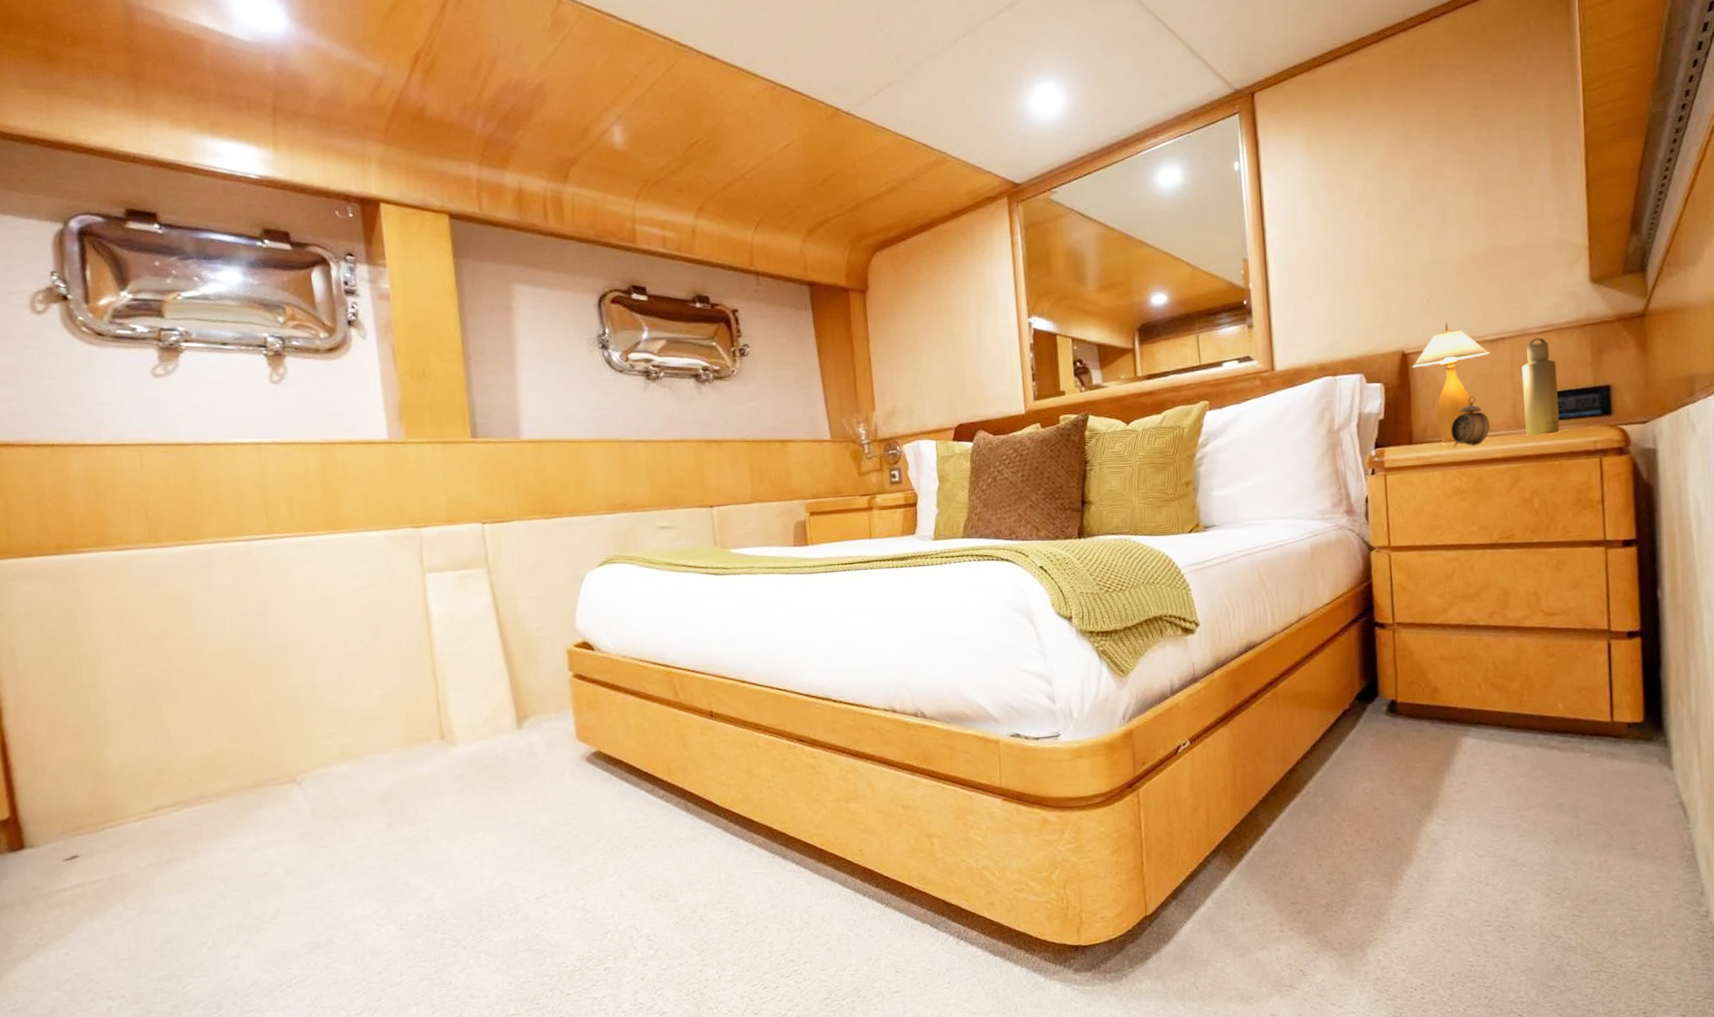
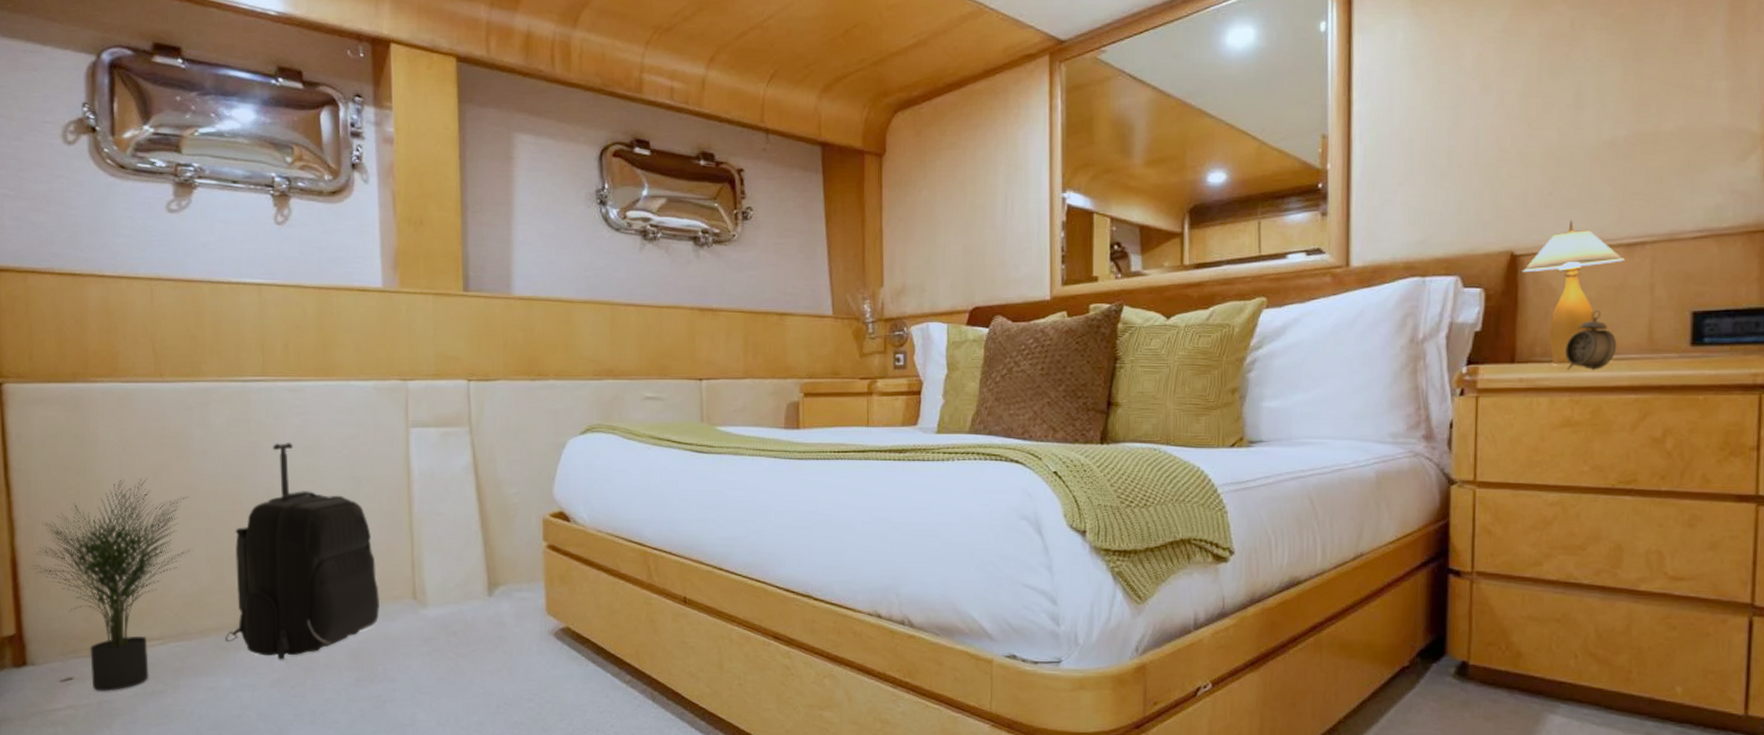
potted plant: none [21,644,203,866] -> present [29,477,192,691]
rolling backpack: none [244,597,407,814] -> present [225,442,380,660]
bottle: present [1521,337,1560,436] -> none [1663,244,1711,362]

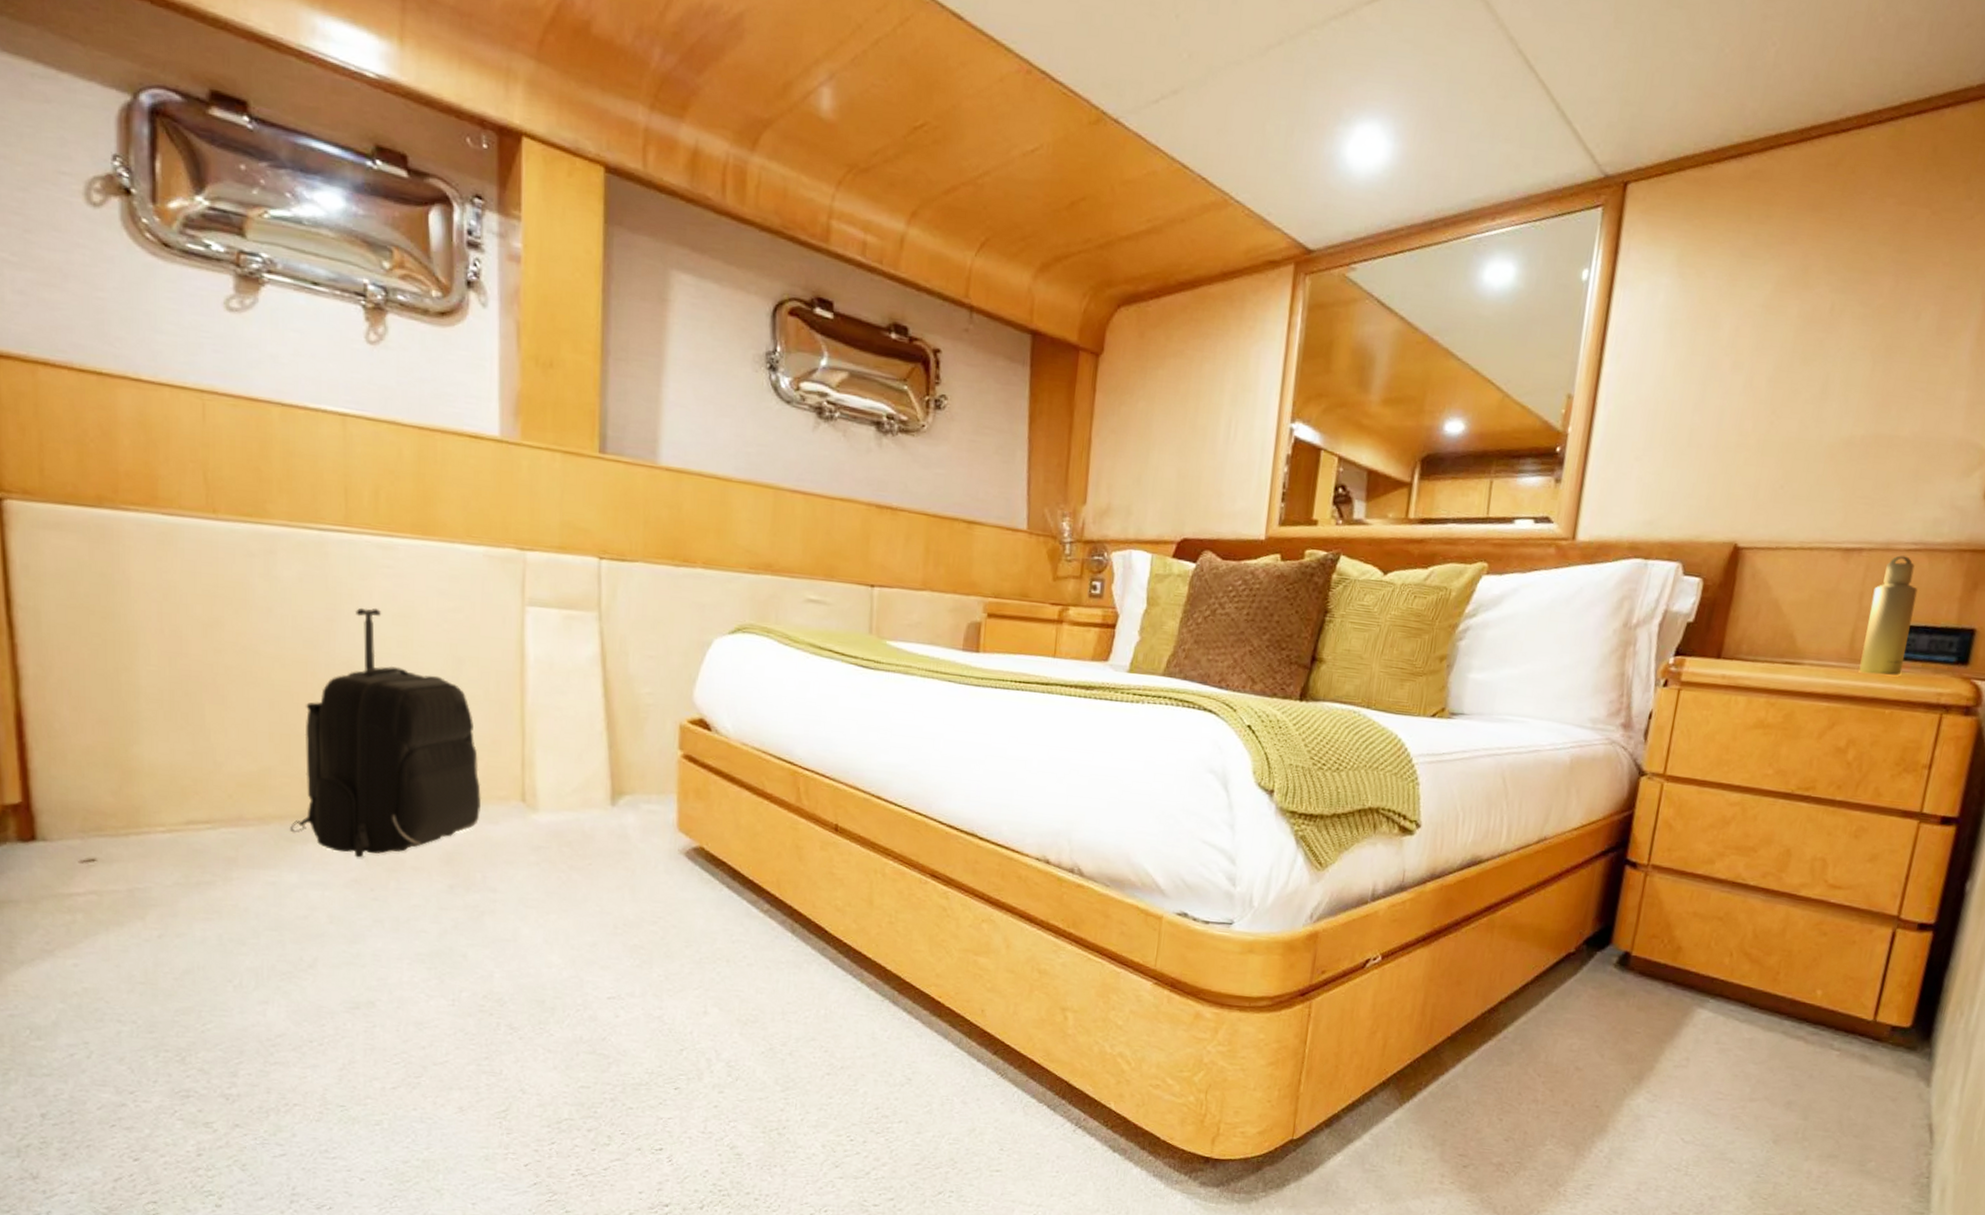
potted plant: present [29,477,192,691] -> none [39,631,251,878]
table lamp: present [1521,220,1626,364] -> none [1741,517,1842,666]
alarm clock: present [1564,311,1617,371] -> none [1768,613,1820,675]
bottle: none [1663,244,1711,362] -> present [1859,555,1918,676]

